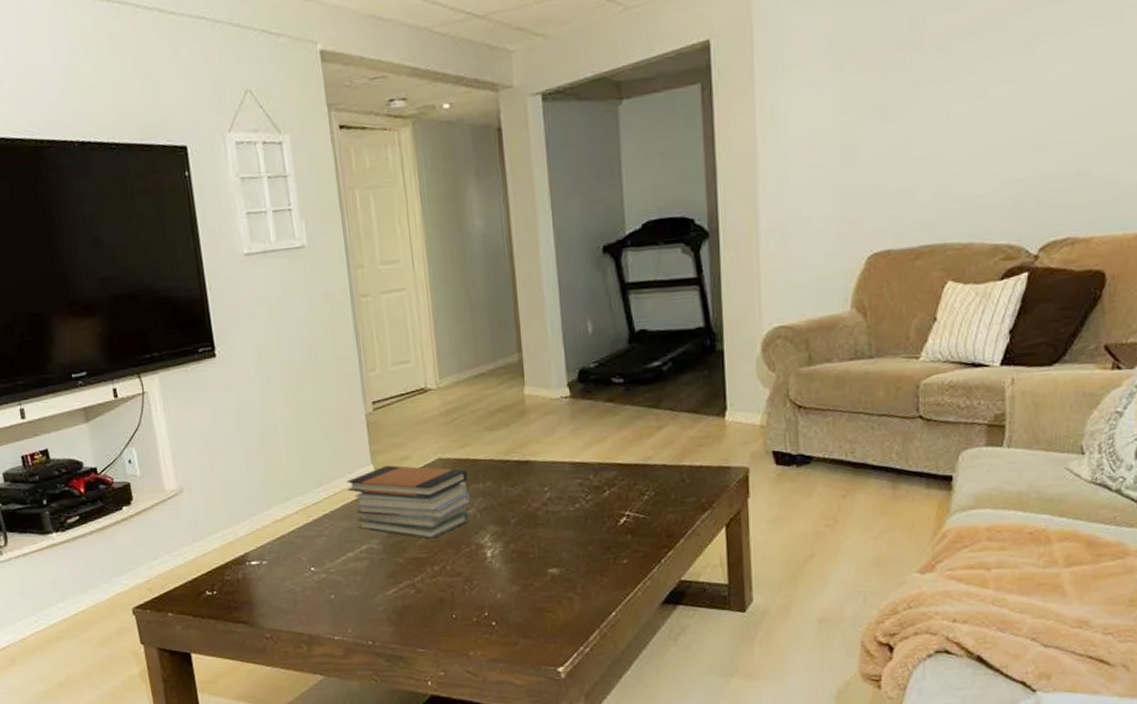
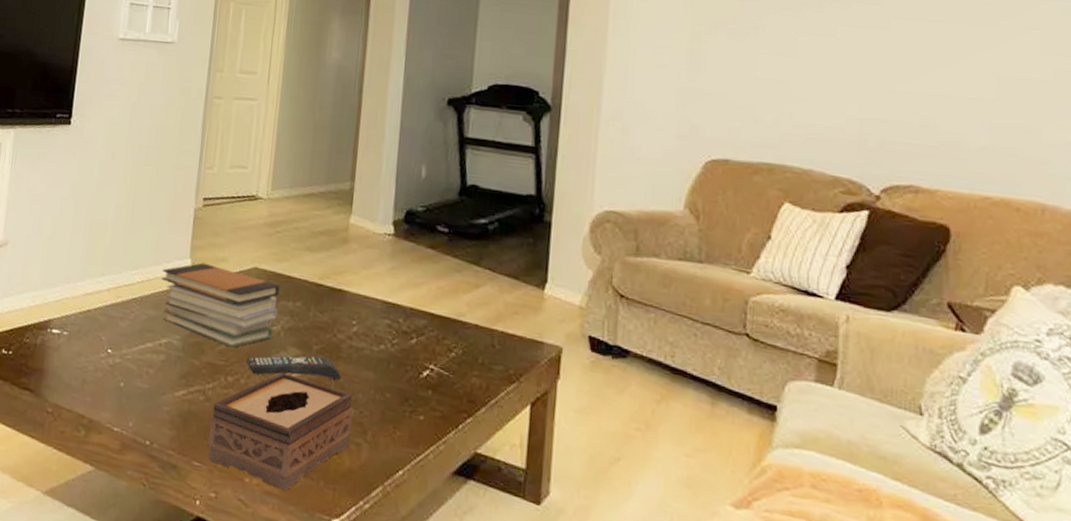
tissue box: none [425,550,562,655] -> present [208,371,354,492]
remote control: none [447,527,543,558] -> present [245,355,341,381]

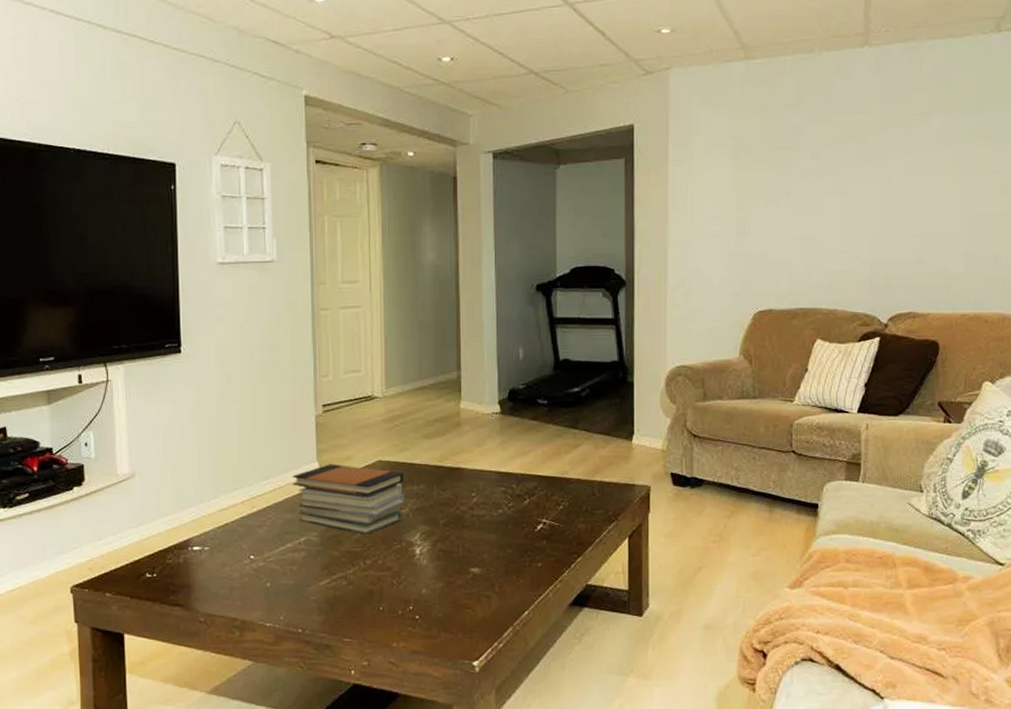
tissue box: present [208,371,354,492] -> none [355,547,481,648]
remote control: present [245,355,341,381] -> none [380,528,467,554]

